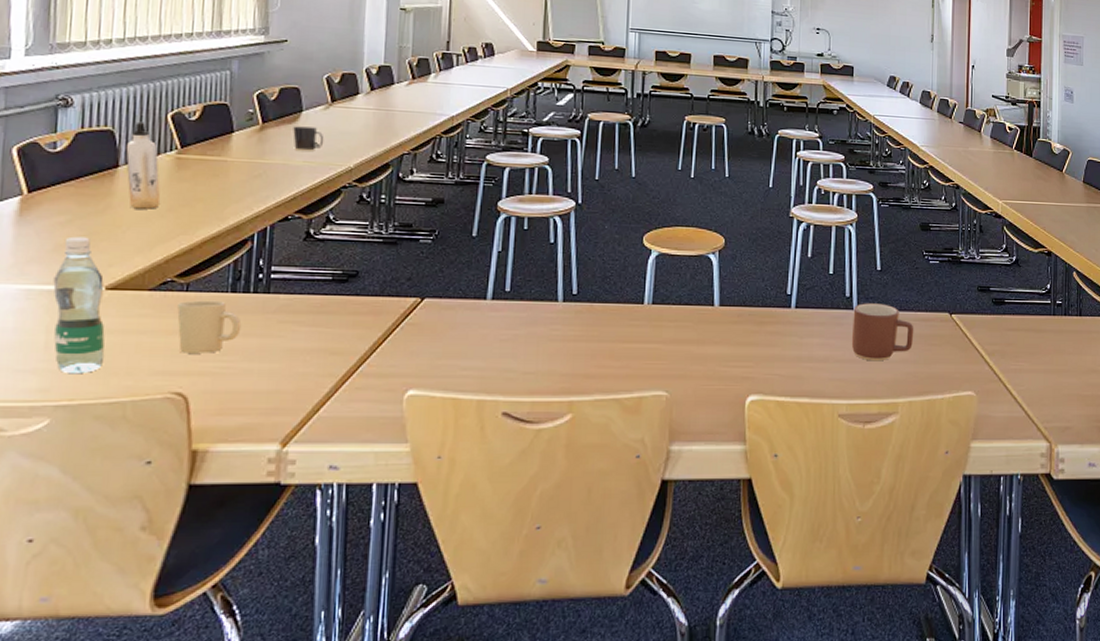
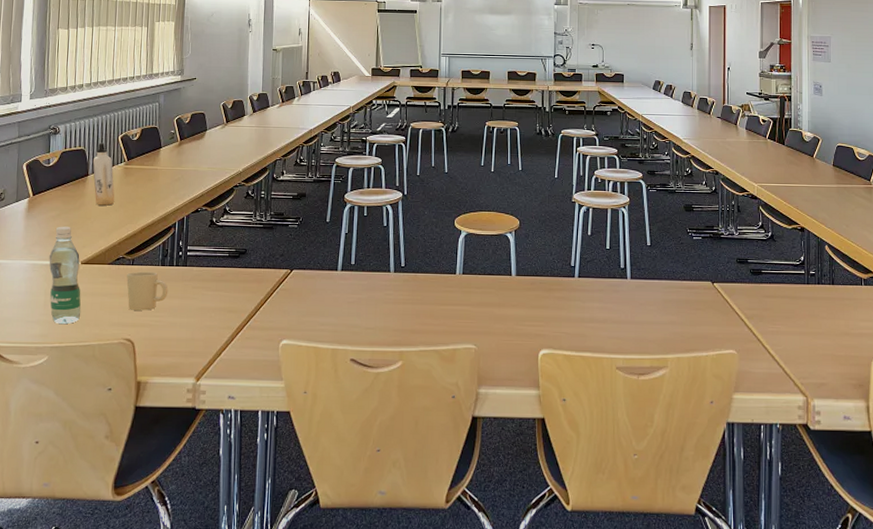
mug: present [293,126,325,153] -> none [200,142,222,161]
mug: present [851,303,914,361] -> none [626,273,681,323]

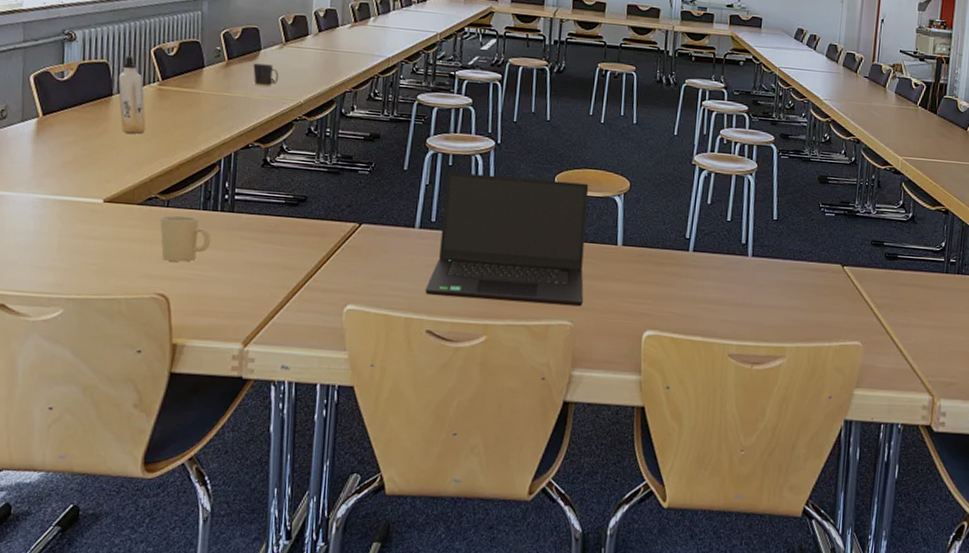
bottle: present [49,226,81,324] -> none [63,155,104,273]
mug: none [200,142,222,161] -> present [253,63,279,88]
laptop: none [348,221,484,331] -> present [425,172,589,307]

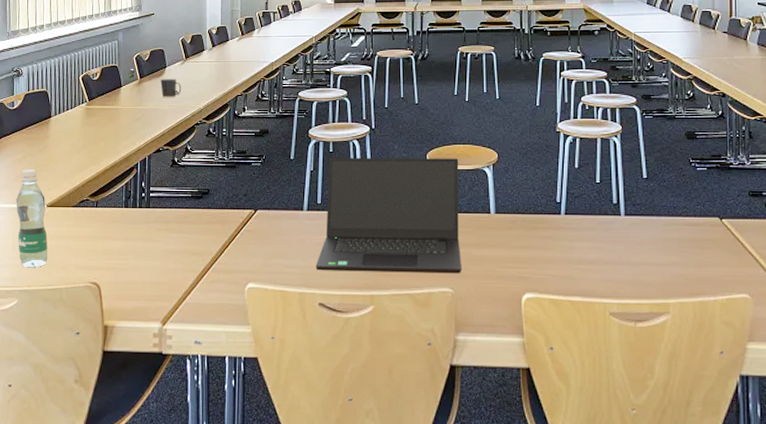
bottle: none [63,155,104,273] -> present [16,169,48,267]
water bottle: present [118,55,146,134] -> none [55,83,78,147]
mug: present [160,215,211,262] -> none [91,214,132,253]

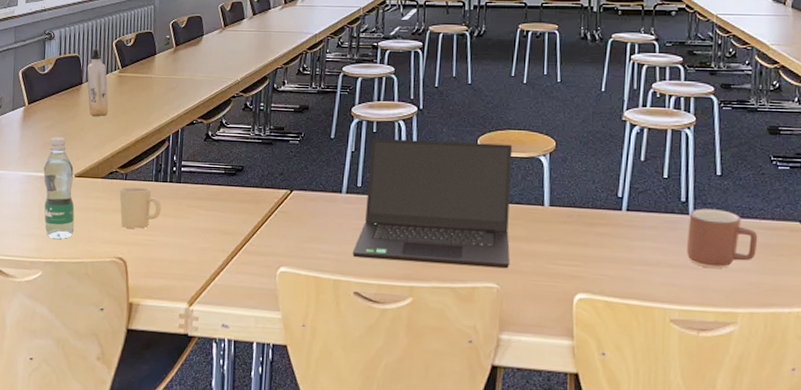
water bottle: none [55,83,78,147] -> present [86,48,109,116]
mug: none [91,214,132,253] -> present [119,187,162,229]
mug: present [160,79,182,99] -> none [197,48,219,69]
mug: none [620,209,683,264] -> present [686,208,758,269]

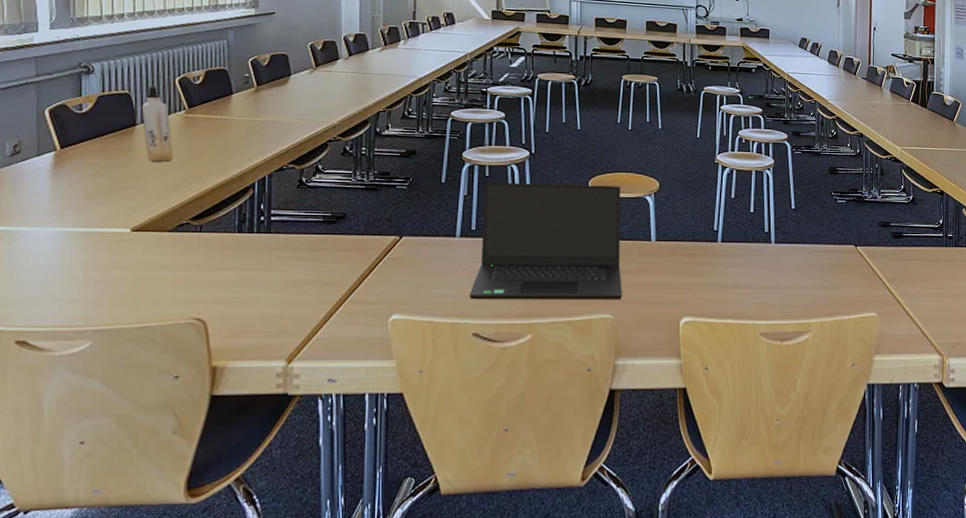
bottle: present [43,137,75,239] -> none [87,186,134,302]
mug: present [119,187,162,229] -> none [193,239,248,285]
mug: present [686,208,758,269] -> none [770,237,824,288]

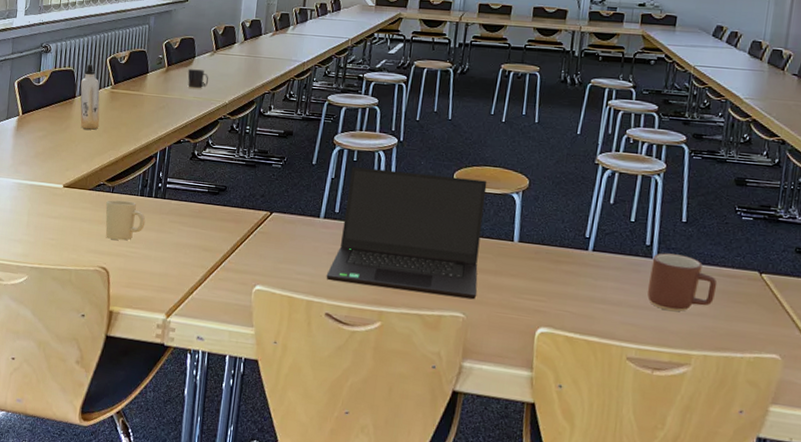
mug: none [193,239,248,285] -> present [105,200,146,241]
mug: none [284,88,311,111] -> present [187,69,209,90]
mug: none [770,237,824,288] -> present [647,253,718,312]

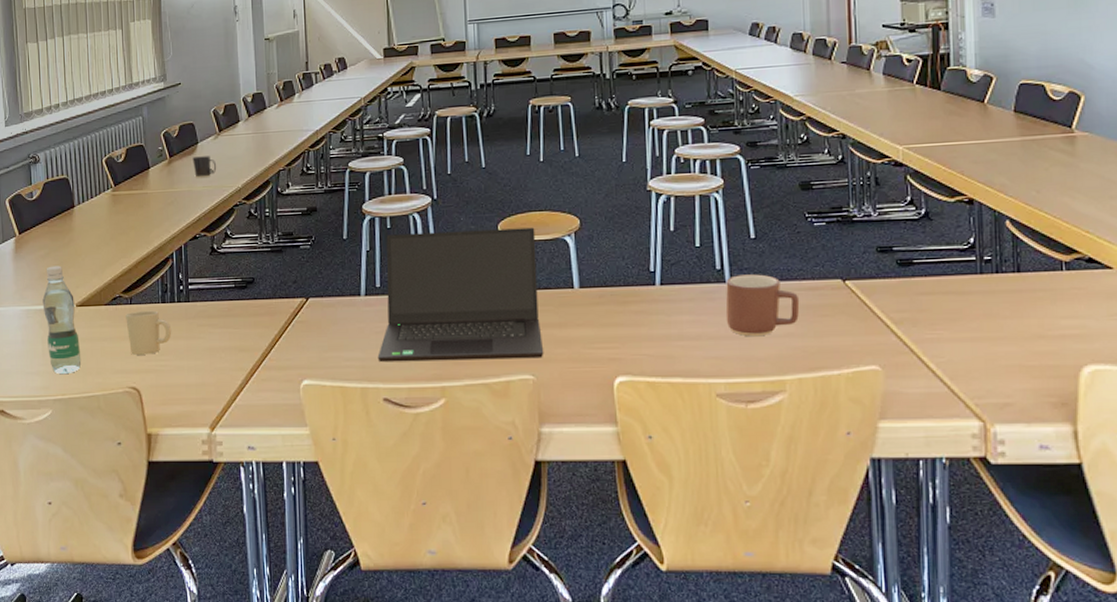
bottle: none [32,147,63,246] -> present [42,265,82,374]
water bottle: present [80,64,100,130] -> none [77,168,105,240]

